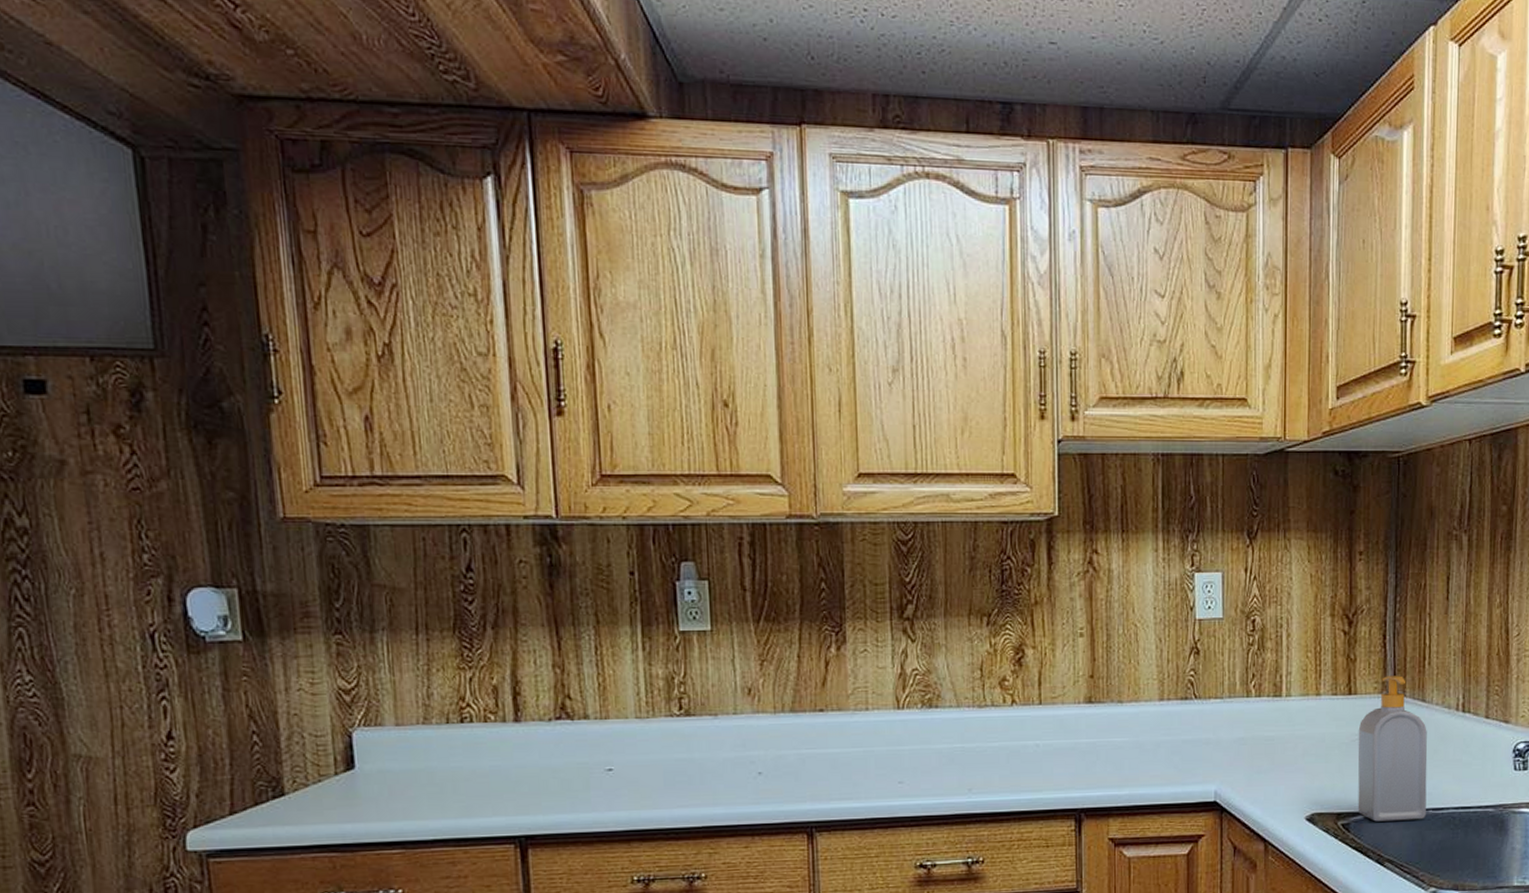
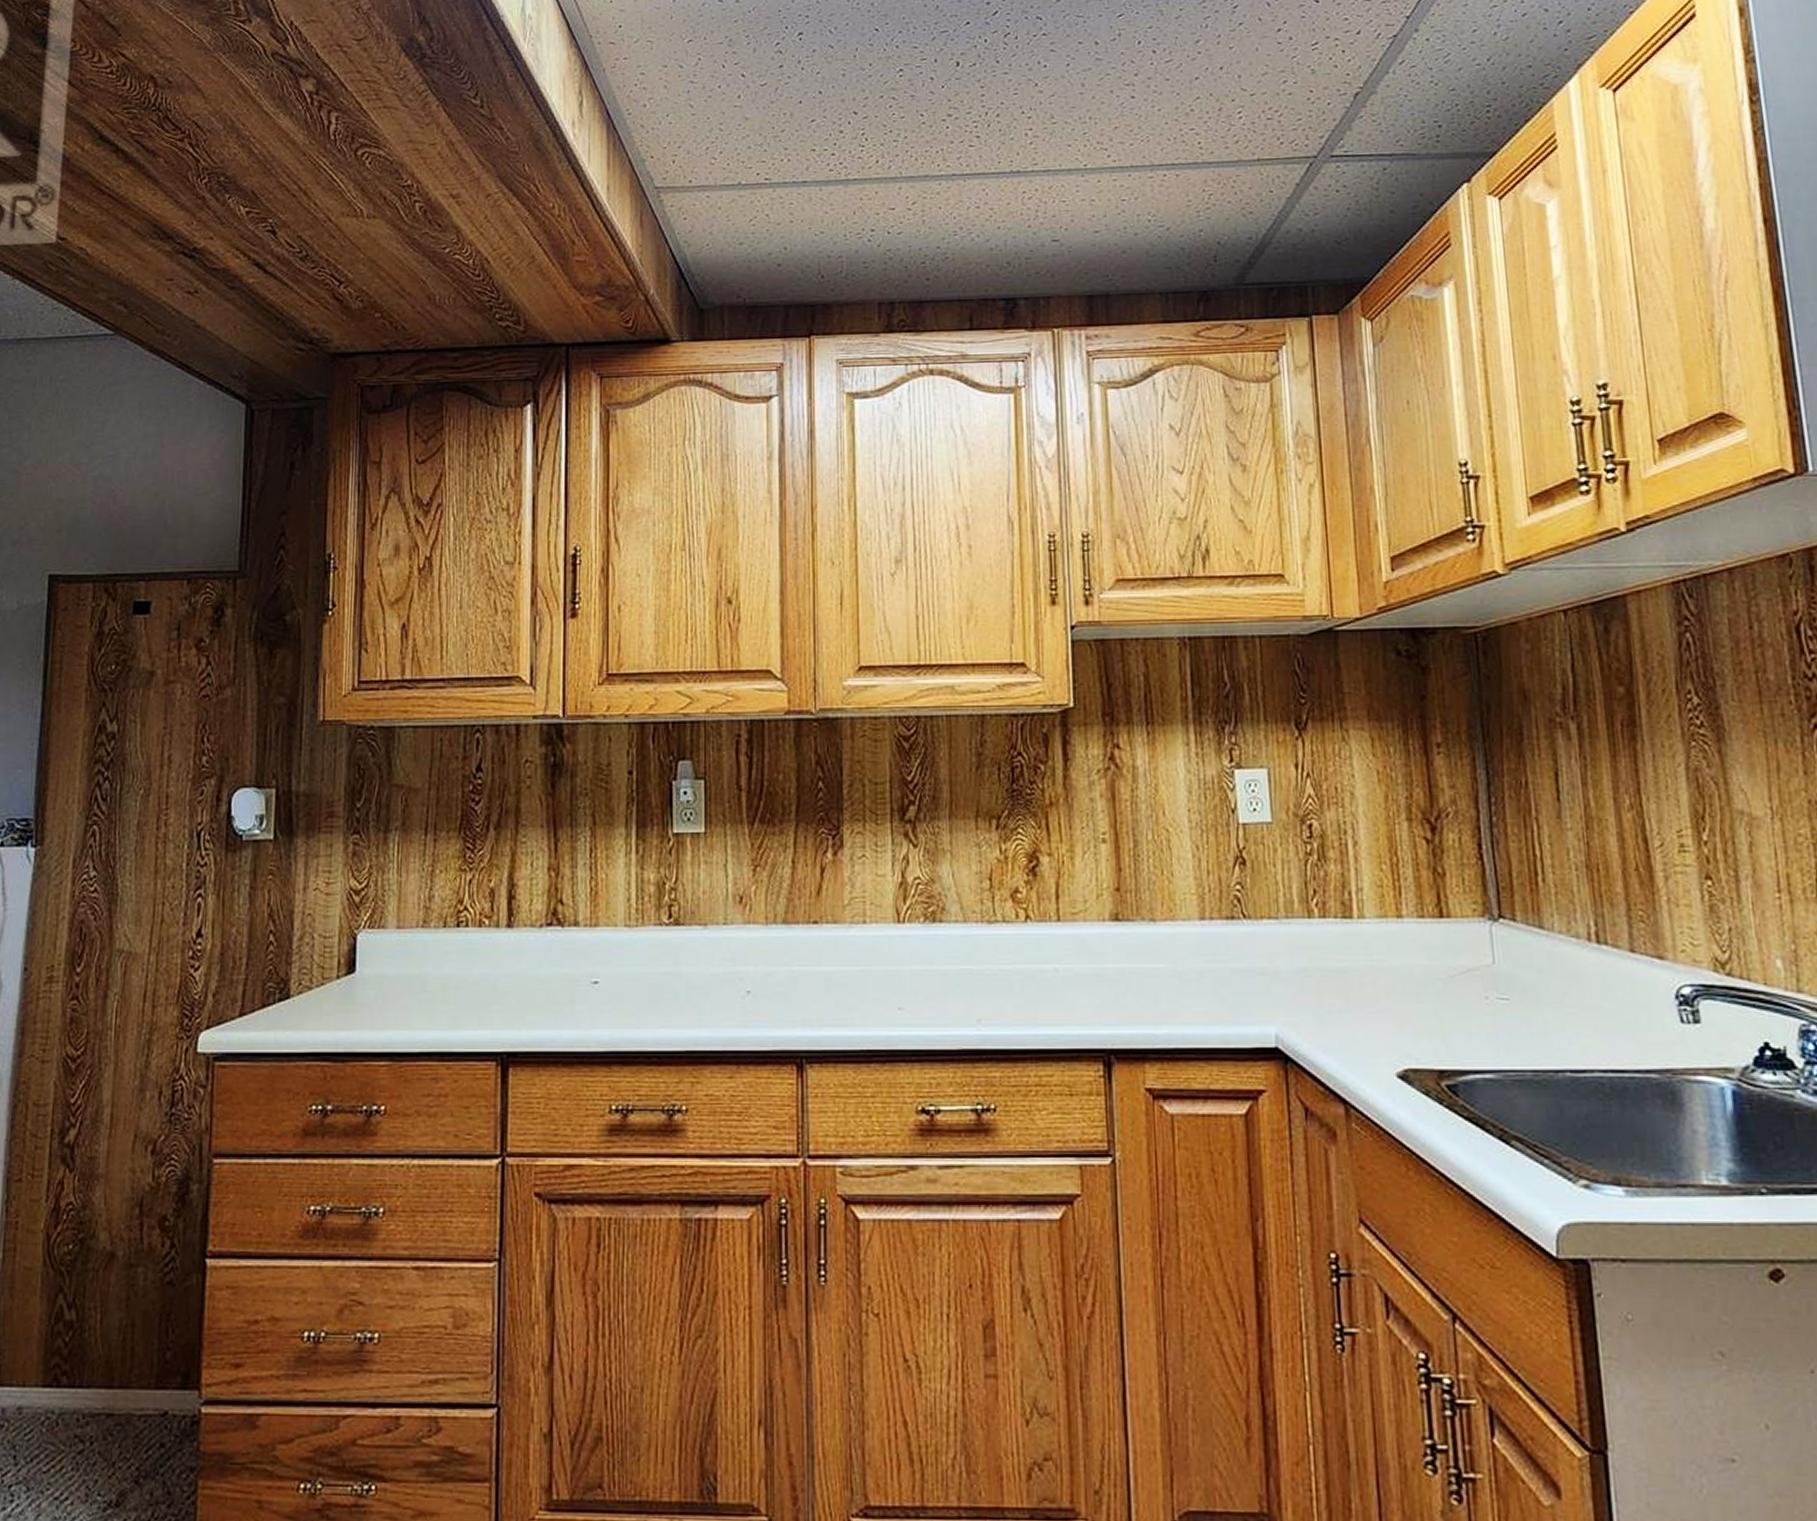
soap bottle: present [1358,676,1428,822] -> none [1456,895,1562,1085]

